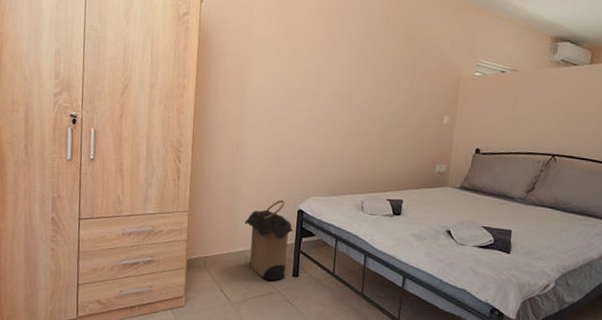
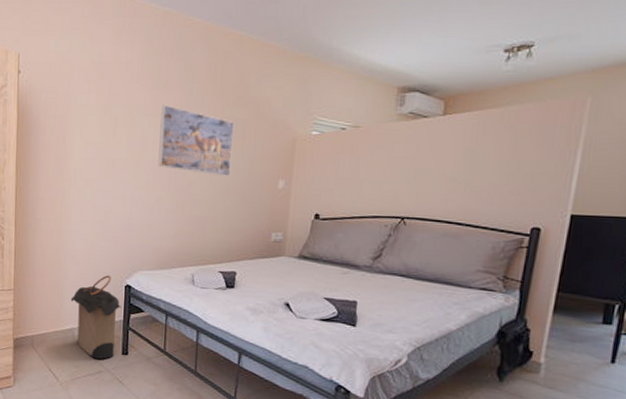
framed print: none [333,40,405,110] -> present [158,104,234,176]

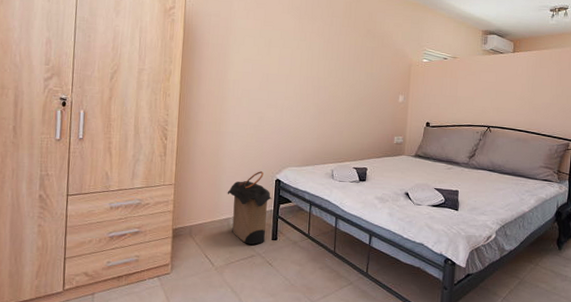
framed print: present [158,104,234,176] -> none [304,32,365,91]

